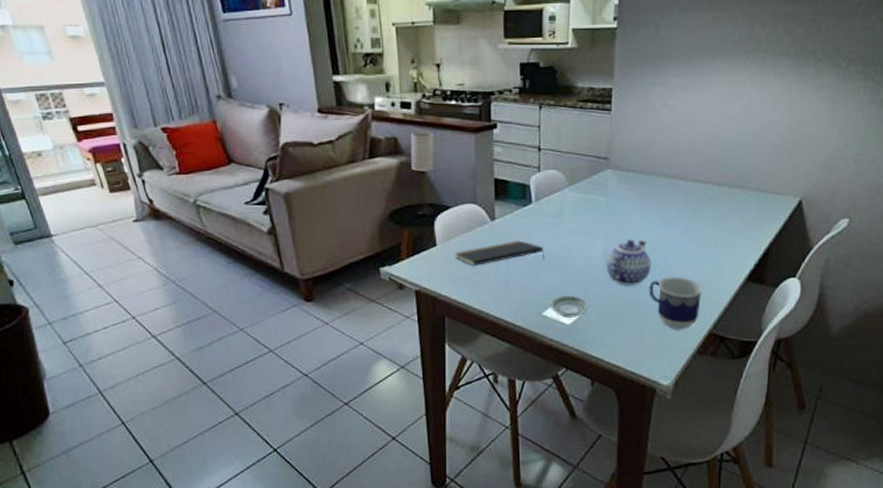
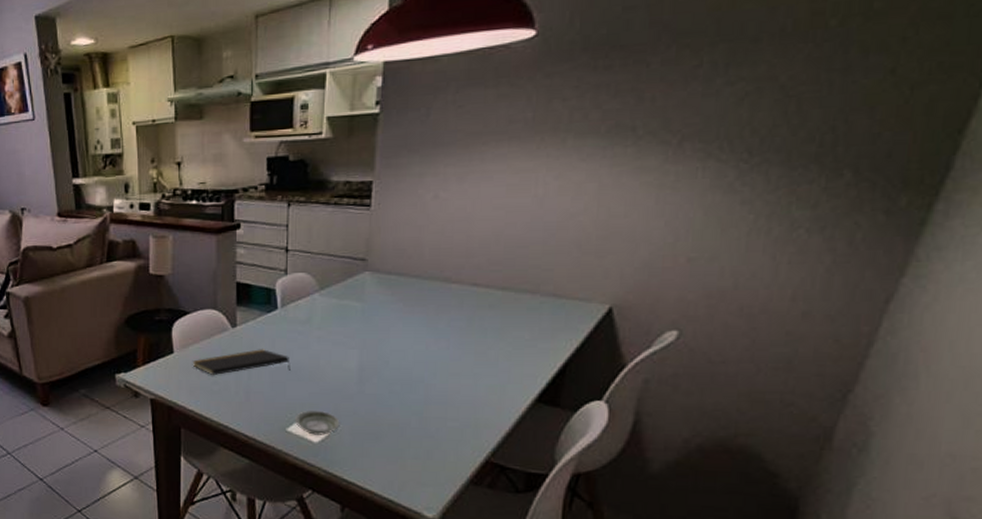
teapot: present [606,240,651,285] -> none [361,351,416,402]
cup: present [649,277,703,330] -> none [412,395,480,456]

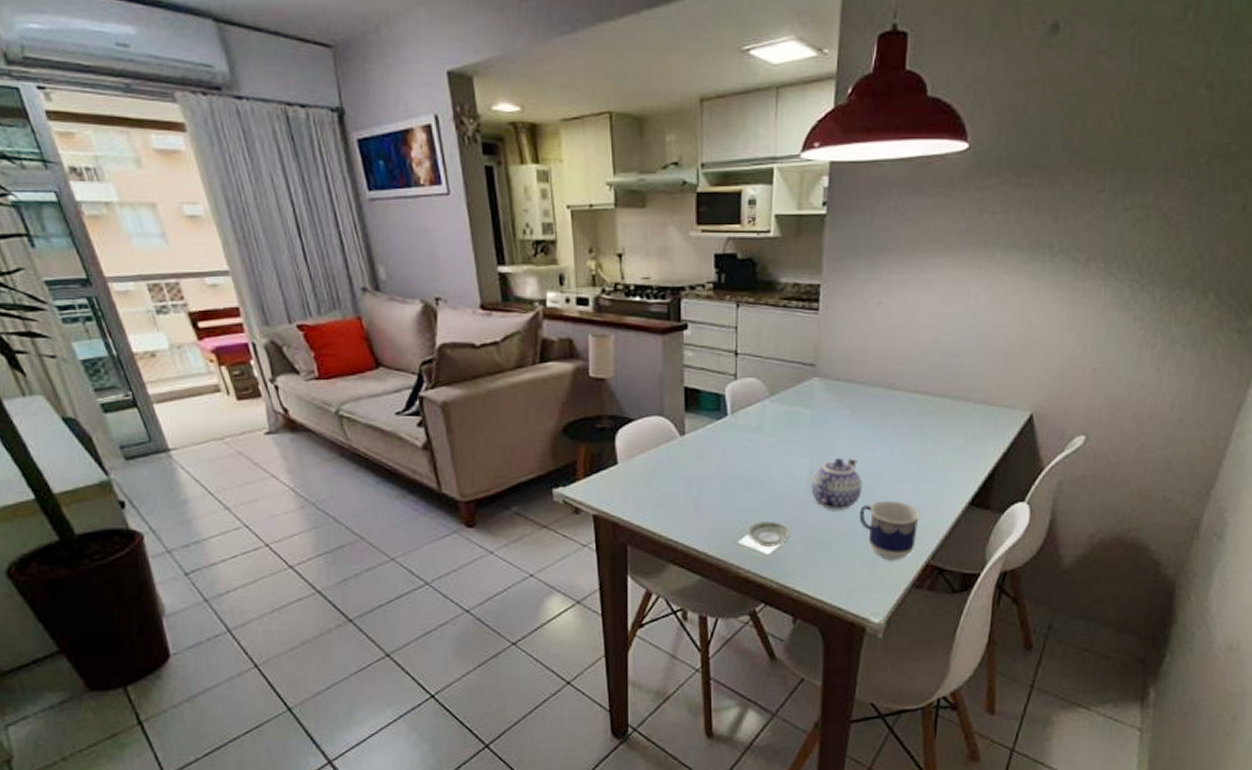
notepad: present [192,349,290,375] -> none [638,458,741,487]
teapot: none [361,351,416,402] -> present [811,458,862,510]
cup: none [412,395,480,456] -> present [859,501,921,561]

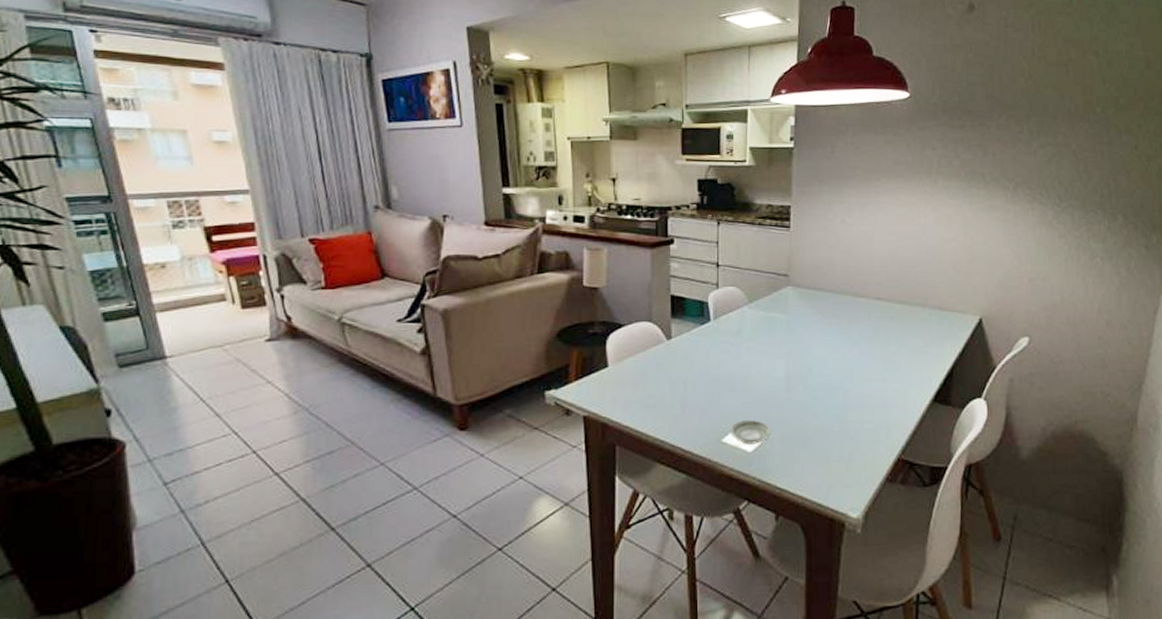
teapot: present [811,458,862,510] -> none [788,359,835,408]
cup: present [859,501,921,561] -> none [833,398,890,456]

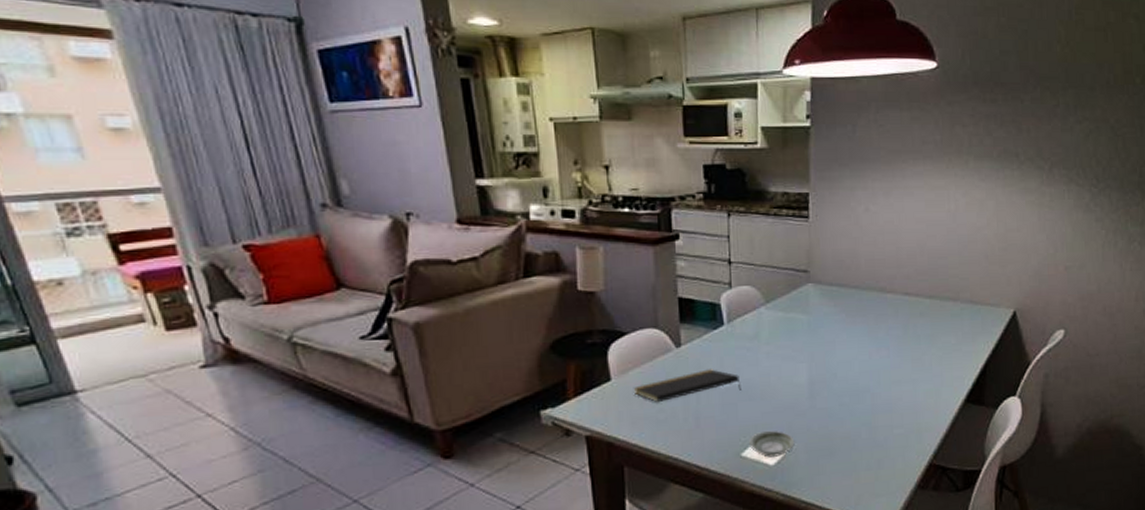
notepad: none [627,360,724,388] -> present [633,369,741,402]

